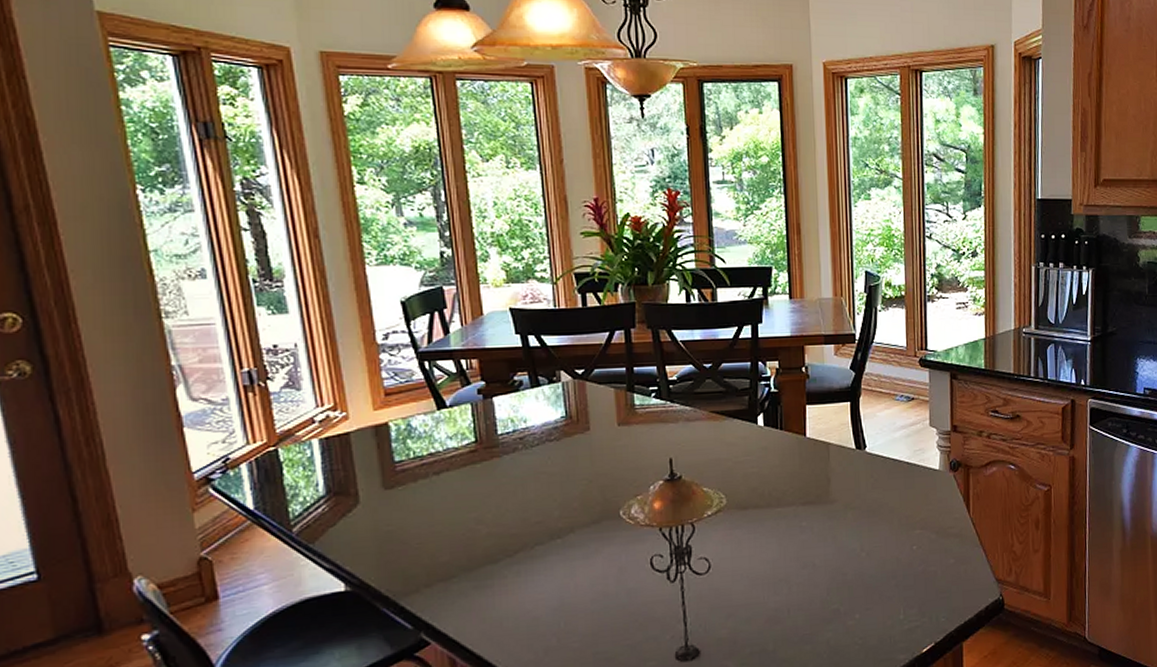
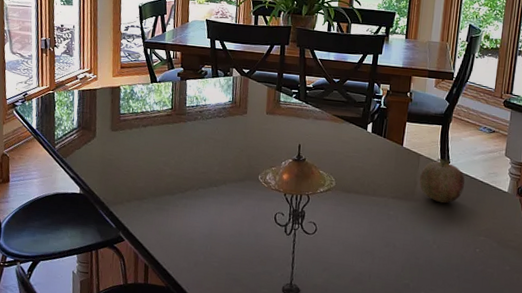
fruit: none [833,441,889,499] -> present [419,157,465,204]

